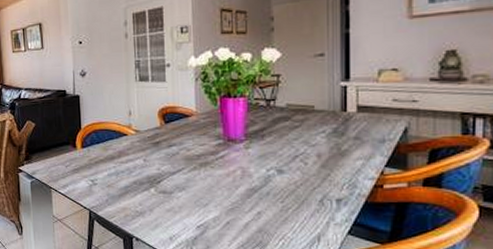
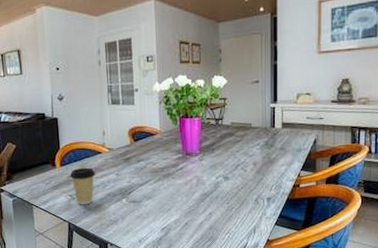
coffee cup: none [91,151,121,192] -> present [70,168,96,205]

